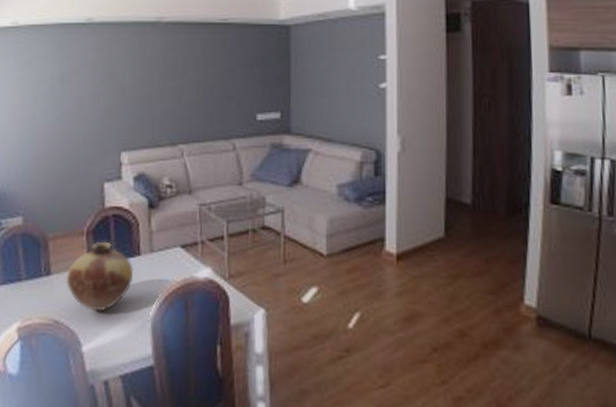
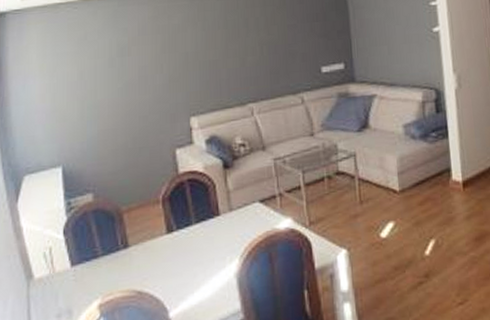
vase: present [65,241,133,312] -> none [145,206,214,277]

